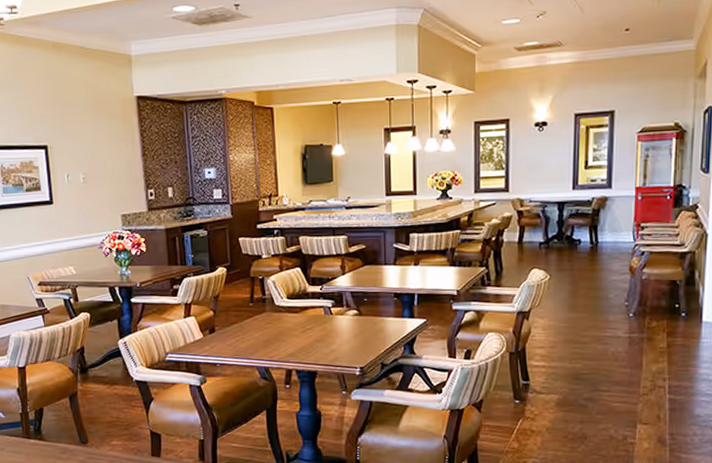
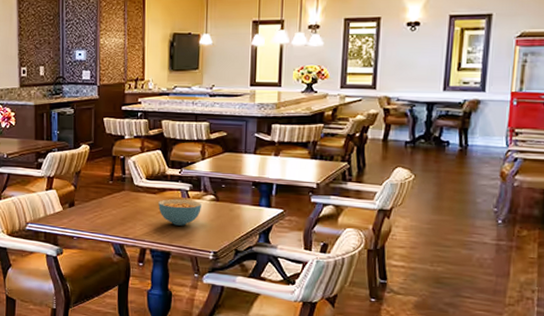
cereal bowl: none [301,316,345,344] -> present [158,198,201,226]

